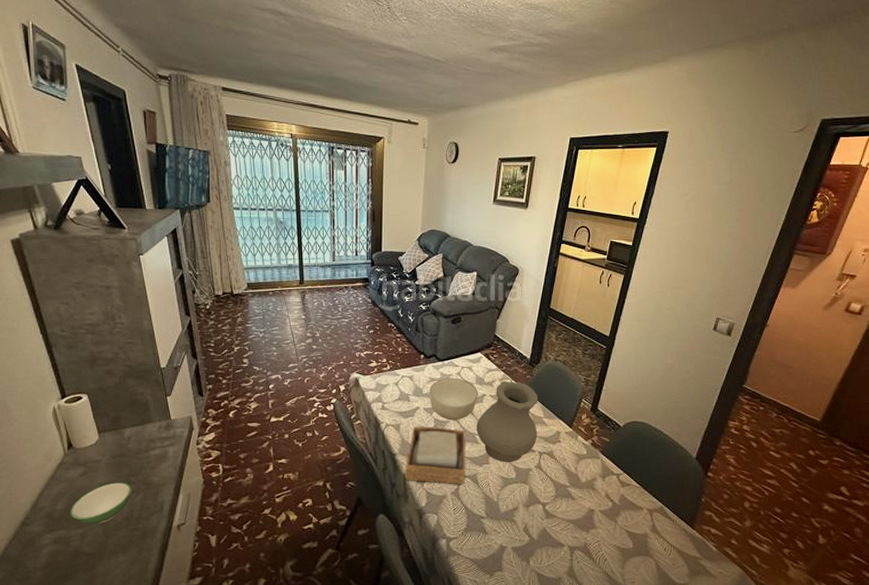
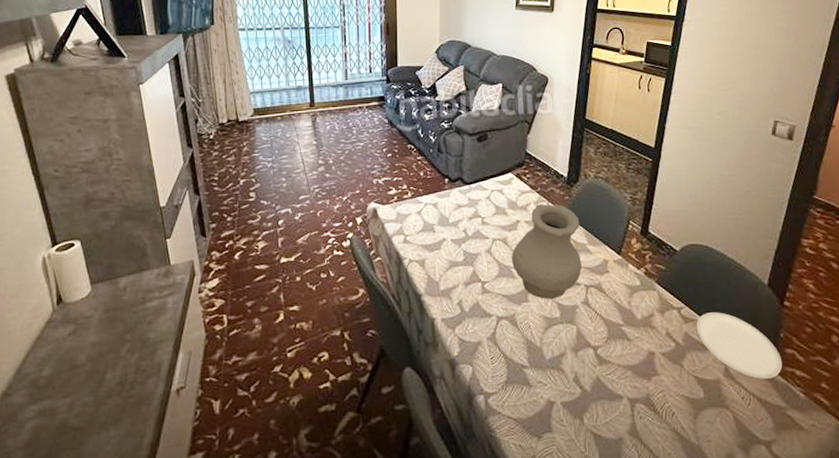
bowl: present [70,482,131,524] -> none [57,340,126,392]
napkin holder: present [405,426,466,485] -> none [432,260,502,329]
bowl: present [429,378,478,421] -> none [456,203,512,253]
plate: none [631,479,701,535] -> present [696,312,783,379]

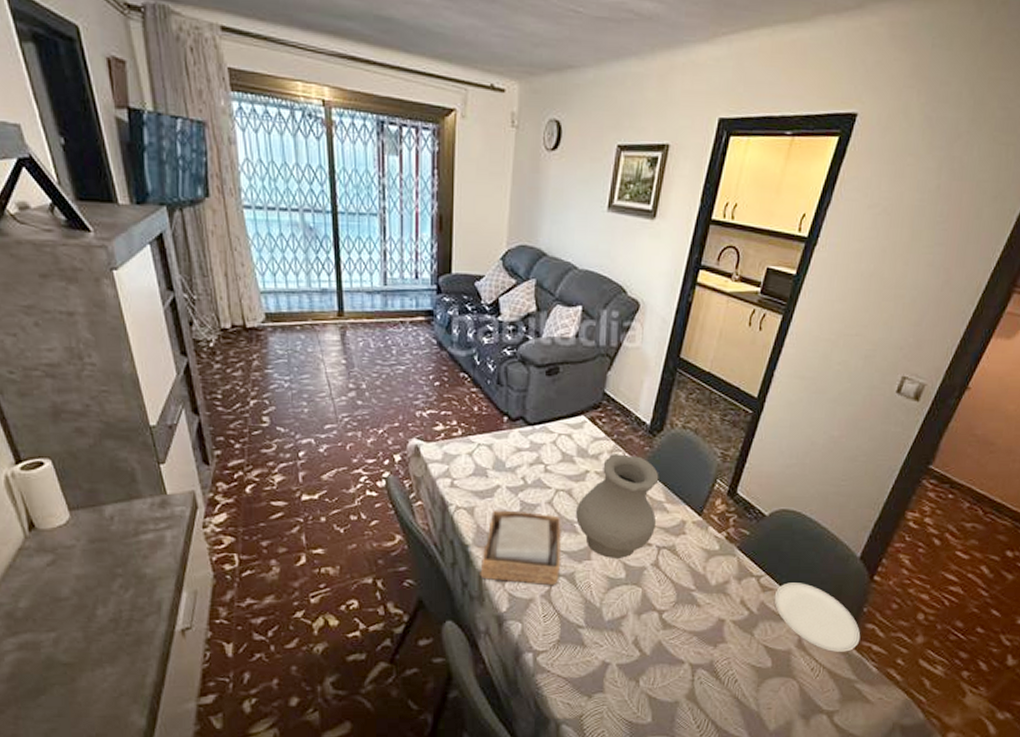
napkin holder: none [432,260,502,329] -> present [480,510,561,586]

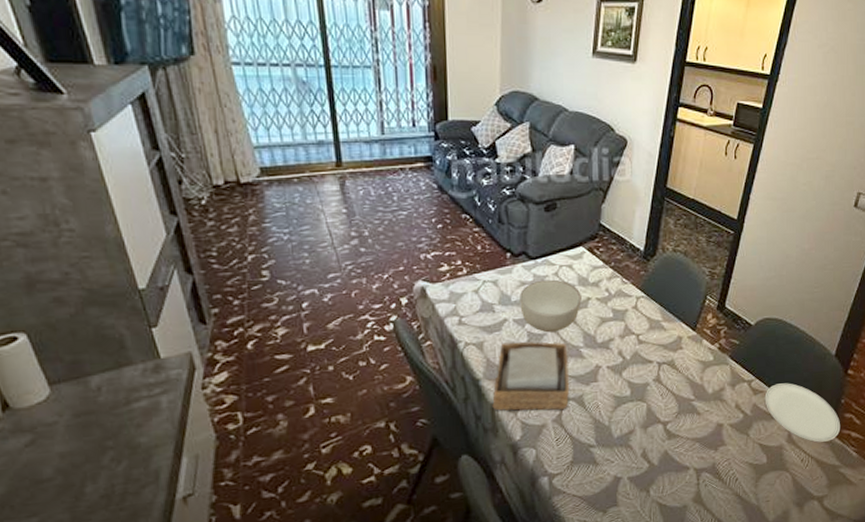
bowl: none [514,448,580,504] -> present [520,279,582,333]
vase: present [576,454,659,558] -> none [581,280,656,378]

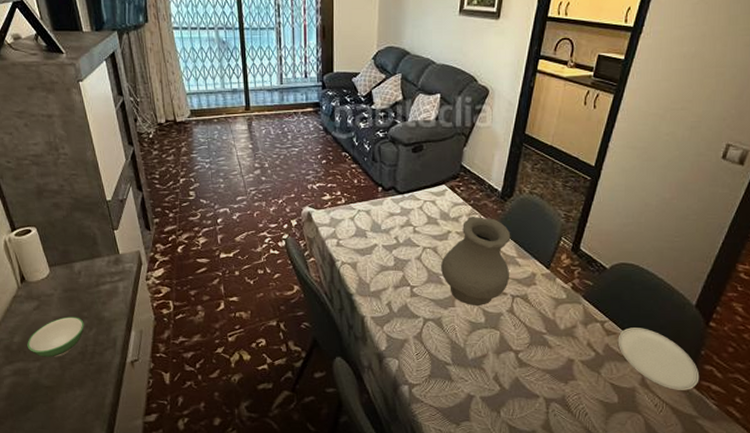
bowl: none [15,448,109,510] -> present [27,317,84,357]
napkin holder: present [492,342,569,411] -> none [363,265,429,329]
bowl: present [520,279,582,333] -> none [389,212,443,259]
vase: none [581,280,656,378] -> present [441,217,511,305]

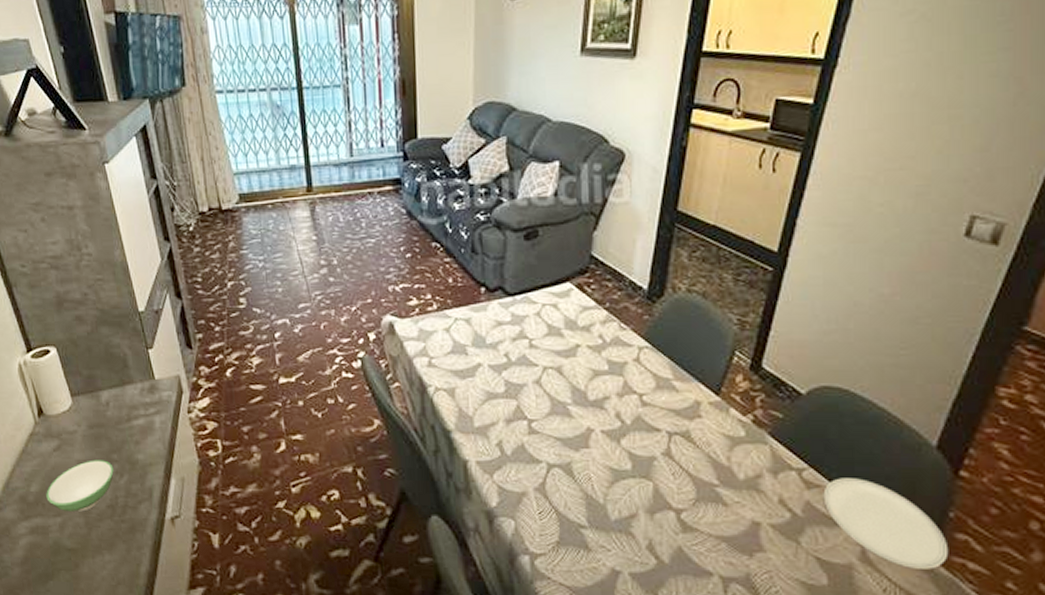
vase: present [441,217,511,305] -> none [568,324,665,446]

